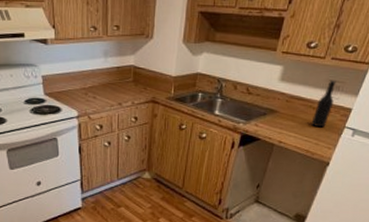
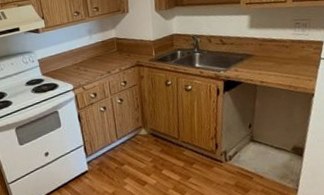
bottle: present [311,80,337,128] -> none [287,19,305,63]

